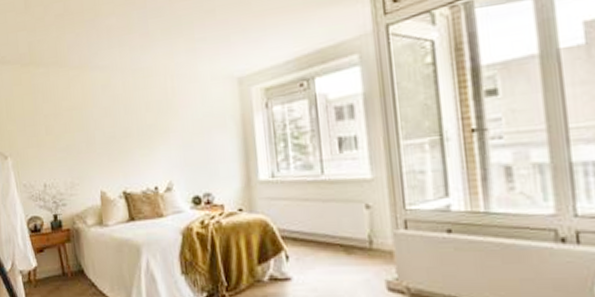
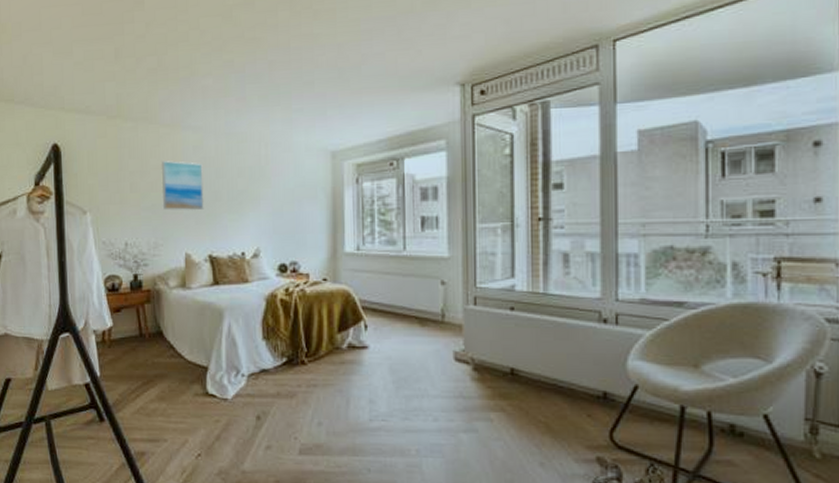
wall art: none [73,101,116,150] -> present [162,161,204,211]

